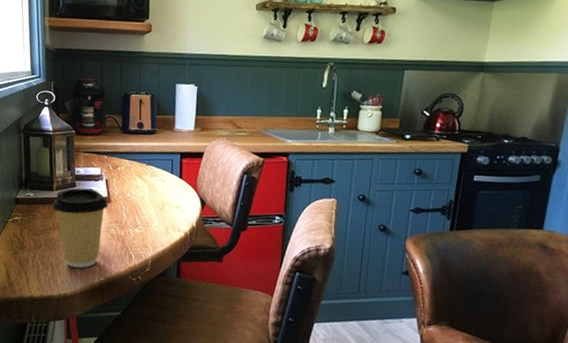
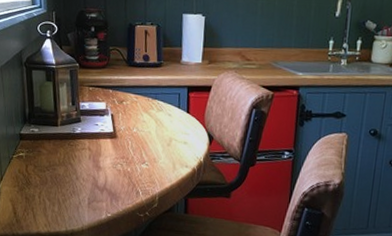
coffee cup: present [52,188,108,268] -> none [57,123,115,204]

